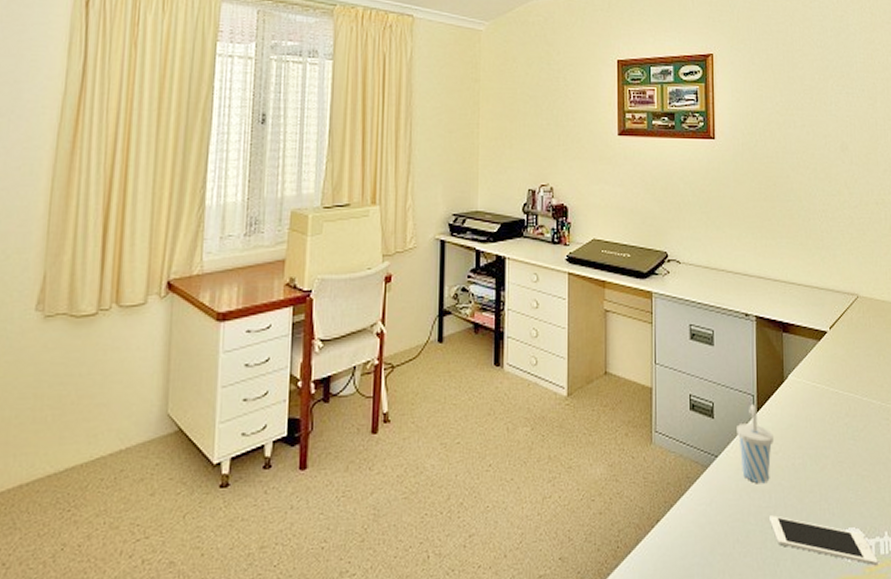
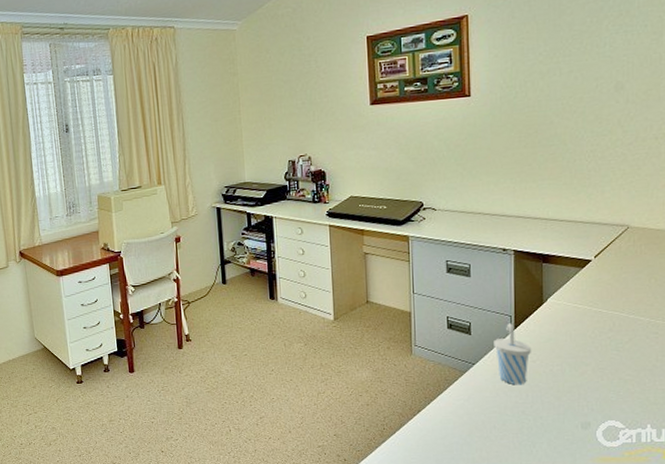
cell phone: present [770,515,878,566] -> none [526,409,638,451]

